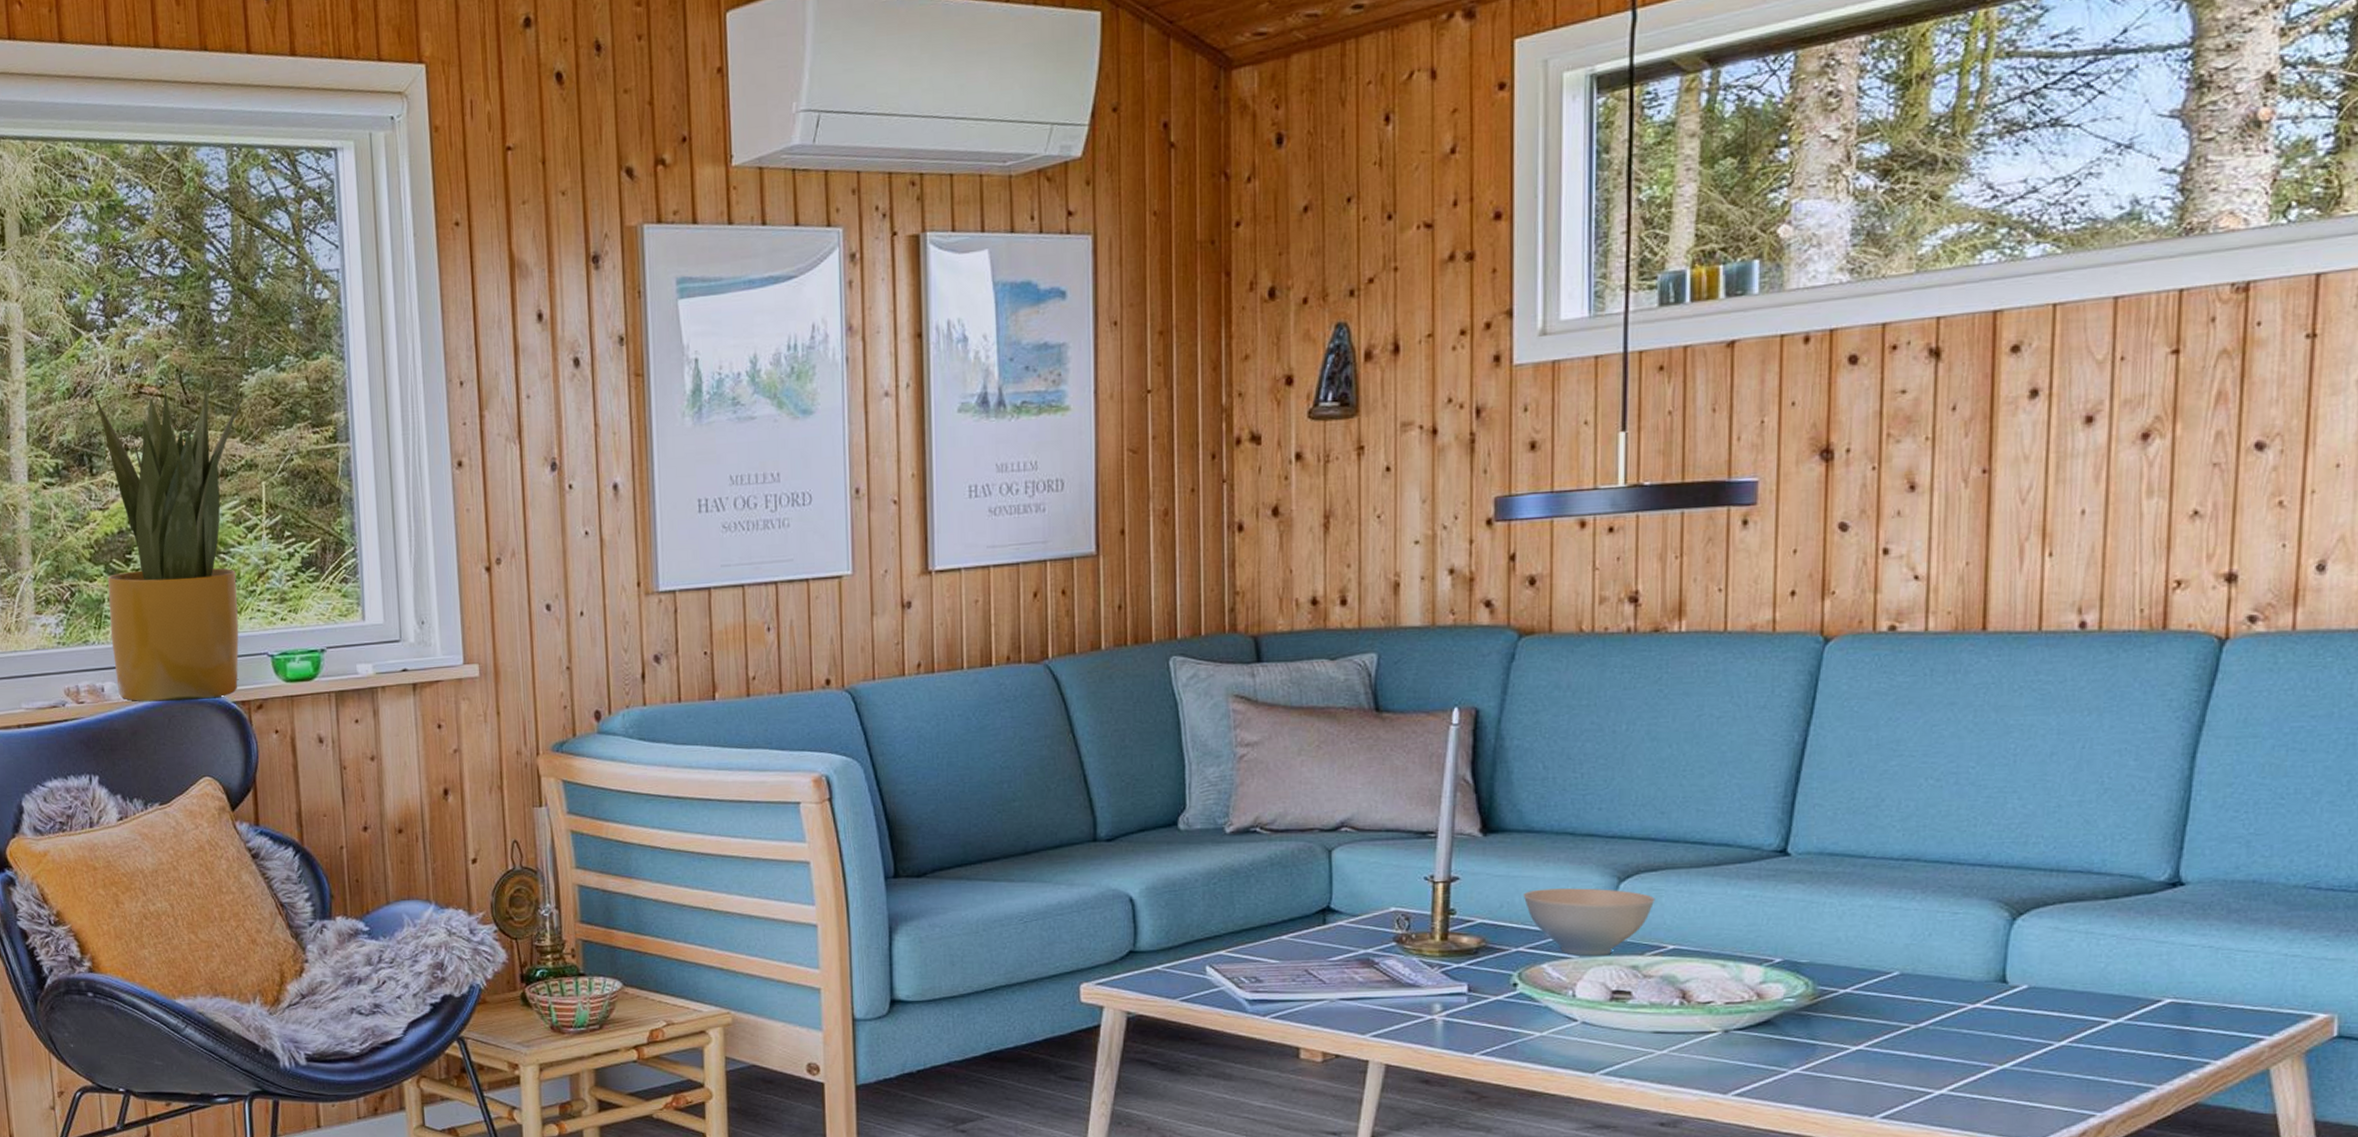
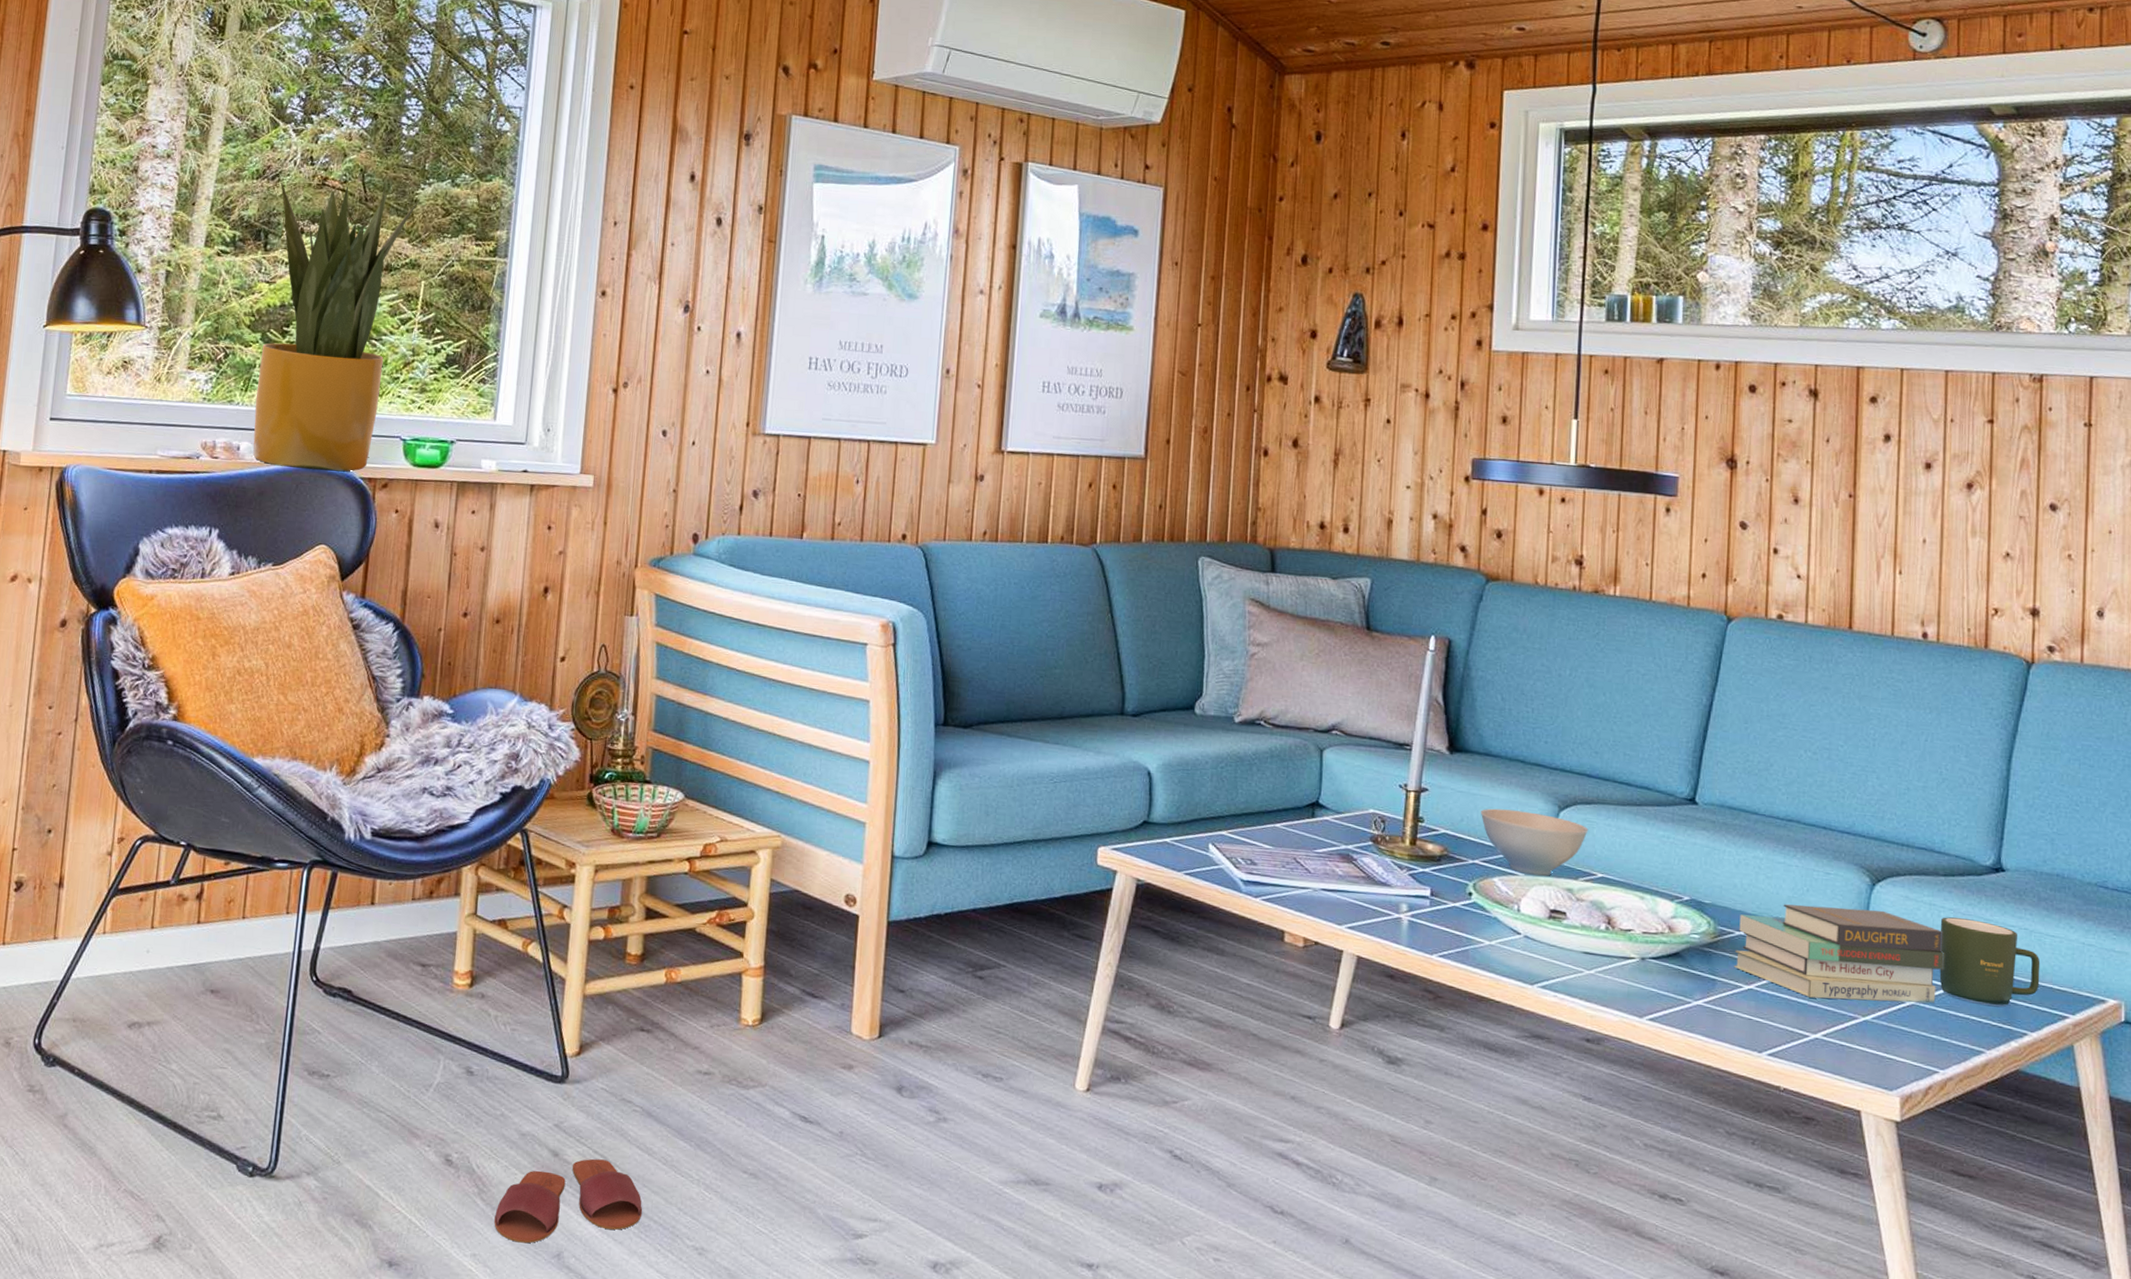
books: none [1838,946,2105,1051] -> present [1734,904,1945,1004]
mug: none [2097,944,2229,1038] -> present [1939,917,2041,1008]

